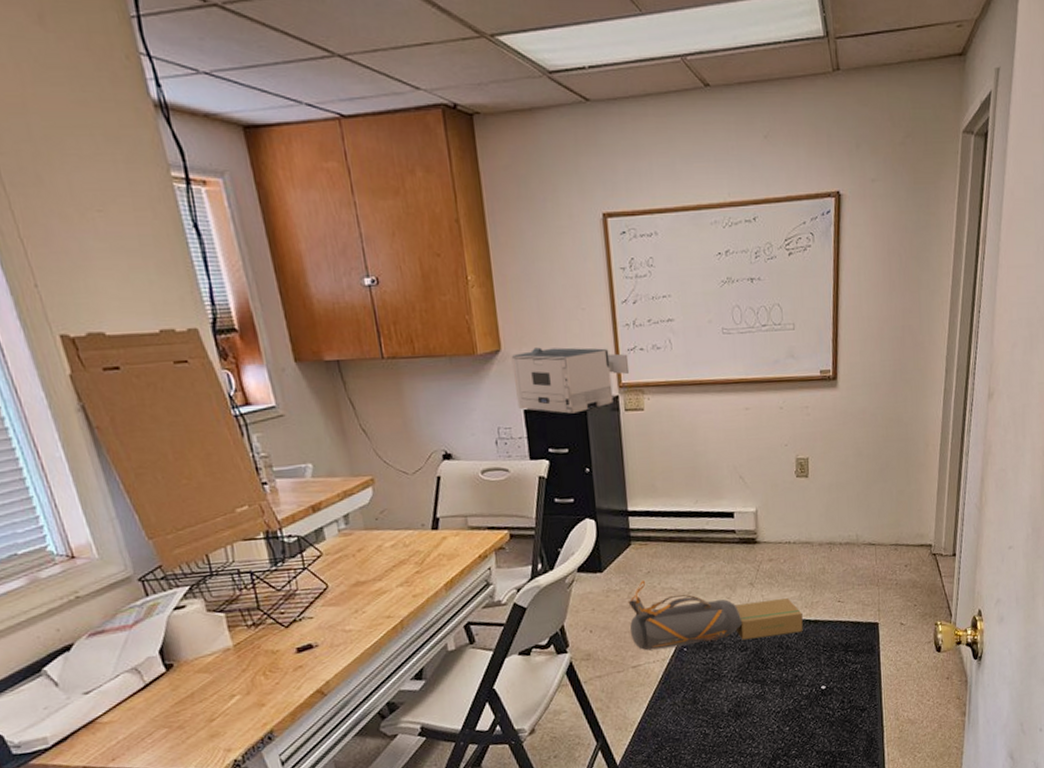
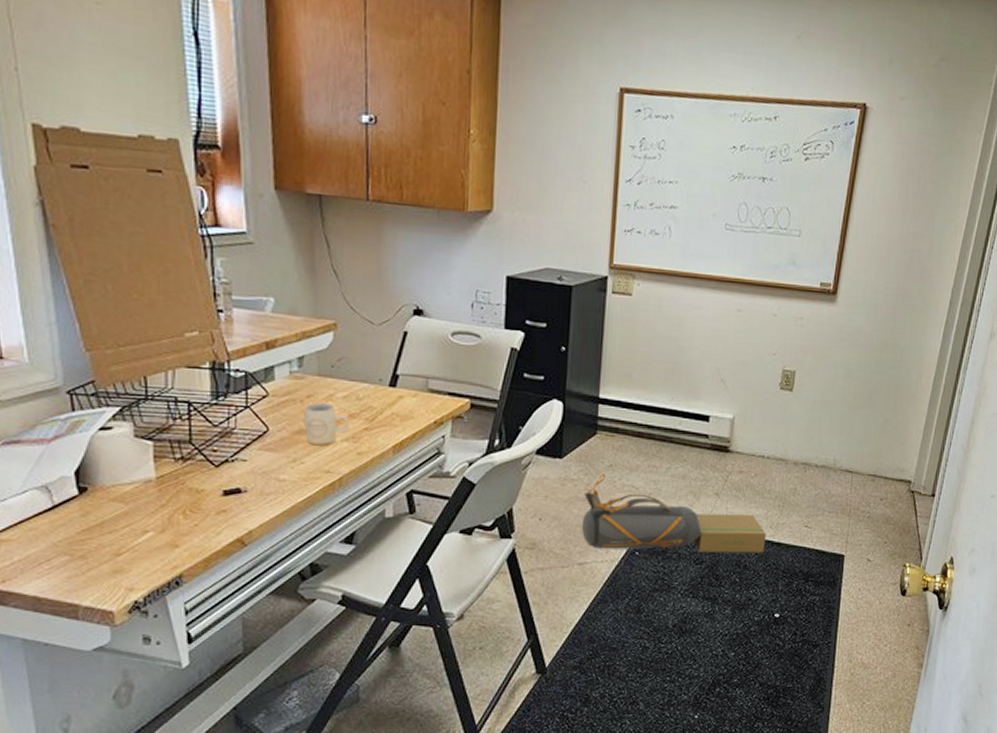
mug: none [357,553,402,595] -> present [304,402,350,446]
printer: present [511,347,630,414] -> none [501,213,624,288]

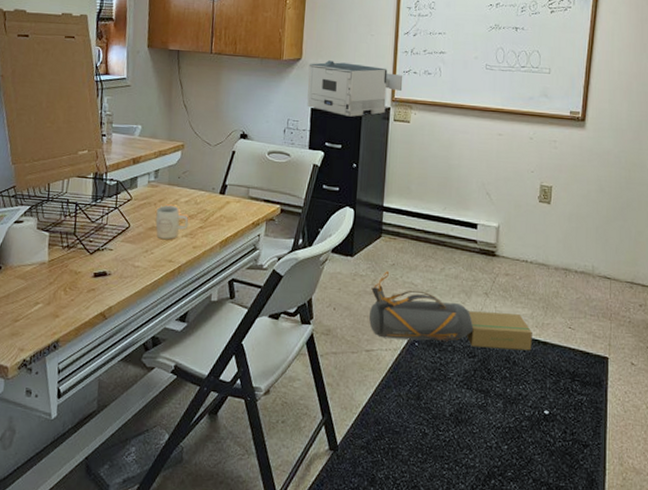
printer: none [501,213,624,288] -> present [307,60,403,117]

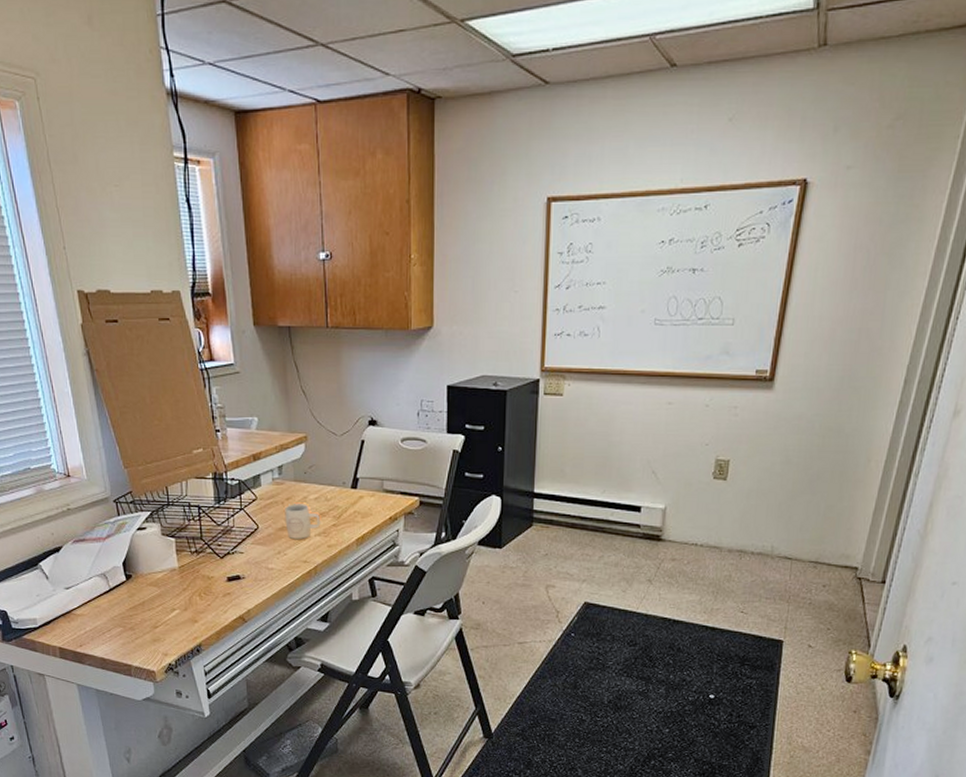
printer: present [307,60,403,117] -> none [441,327,554,393]
backpack: present [368,271,474,342] -> none [520,562,635,632]
box: present [467,311,532,351] -> none [627,599,700,637]

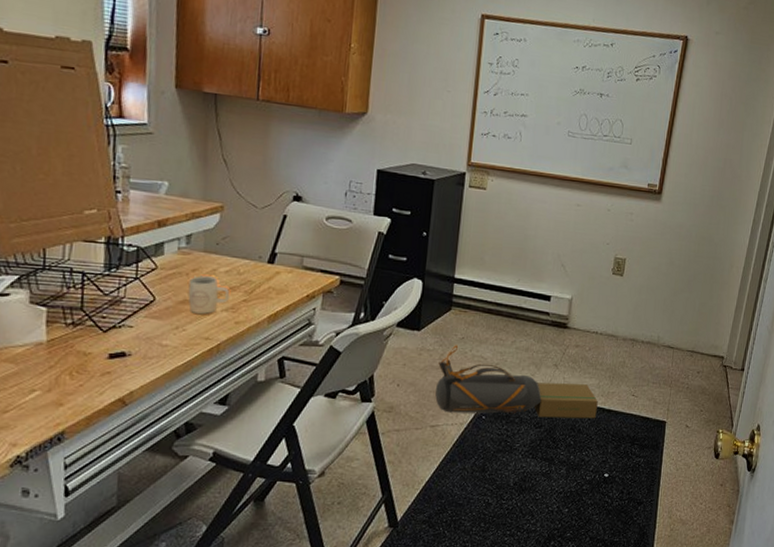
backpack: none [520,562,635,632] -> present [434,345,542,414]
box: none [627,599,700,637] -> present [534,383,598,419]

